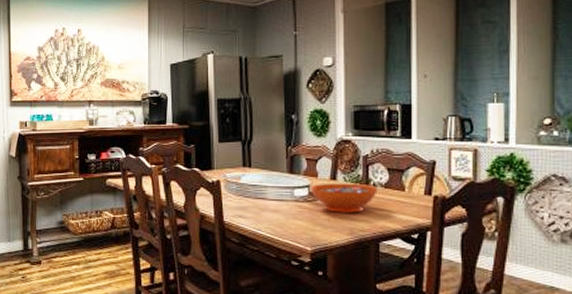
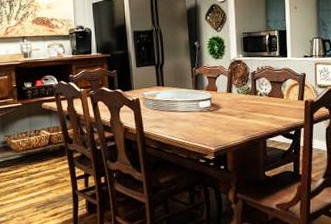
decorative bowl: present [311,183,379,213] -> none [212,94,264,119]

